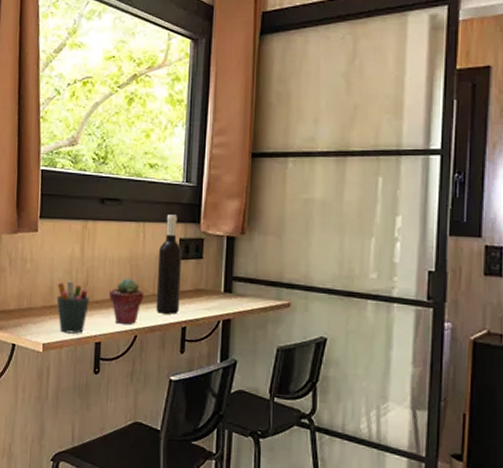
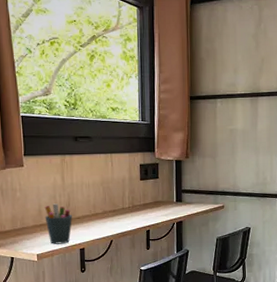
potted succulent: present [109,277,144,325] -> none [88,197,115,233]
wine bottle: present [156,215,182,314] -> none [124,146,144,222]

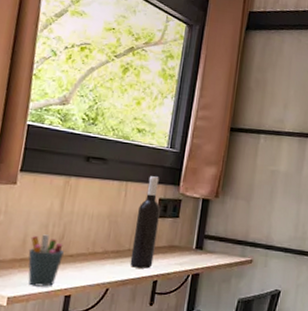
wine bottle: none [124,146,144,222] -> present [130,176,161,269]

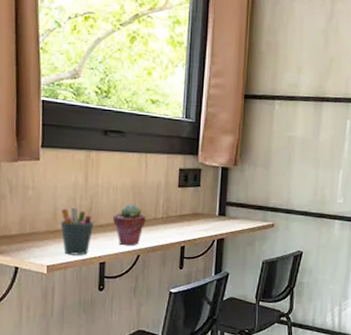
potted succulent: none [84,233,120,279] -> present [113,203,146,246]
wine bottle: present [130,176,161,269] -> none [157,147,181,236]

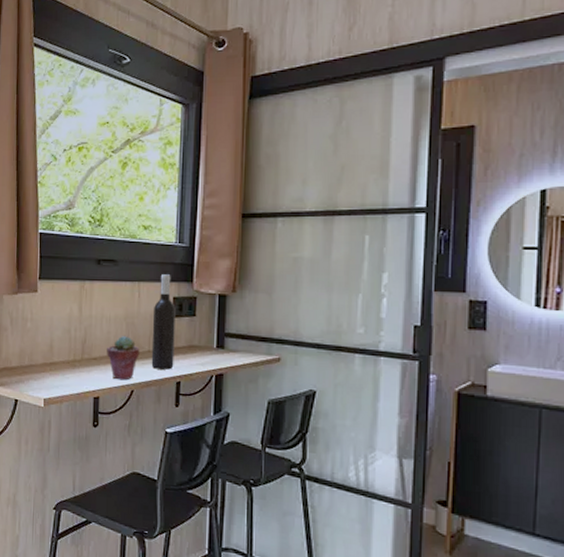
pen holder: present [60,207,93,255] -> none [56,339,88,389]
wine bottle: none [157,147,181,236] -> present [151,274,176,370]

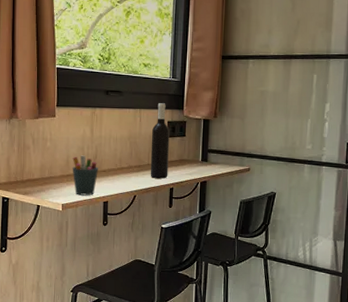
pen holder: none [56,339,88,389] -> present [72,155,98,196]
potted succulent: present [107,335,140,381] -> none [114,152,141,188]

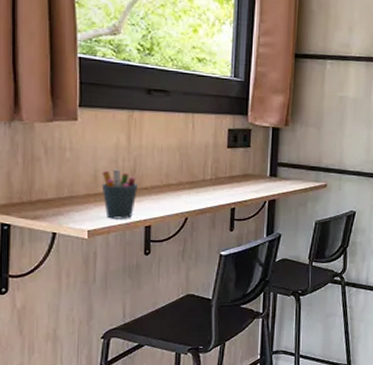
wine bottle: present [150,103,170,179] -> none [206,107,231,197]

